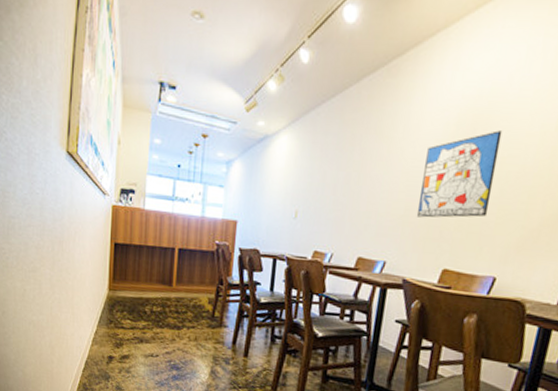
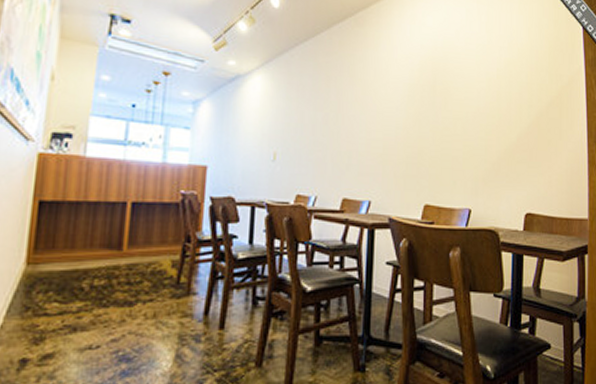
wall art: present [416,130,503,218] -> none [394,76,457,156]

